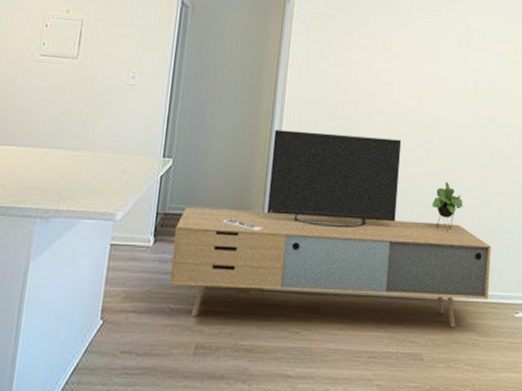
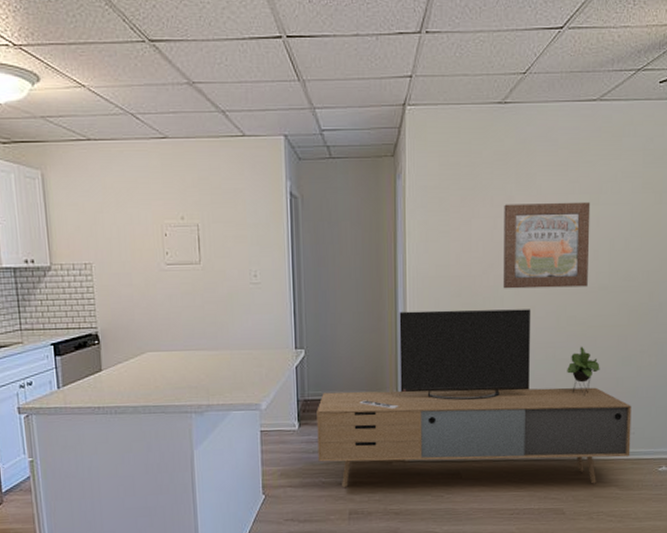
wall art: none [376,38,460,124] -> present [503,201,591,289]

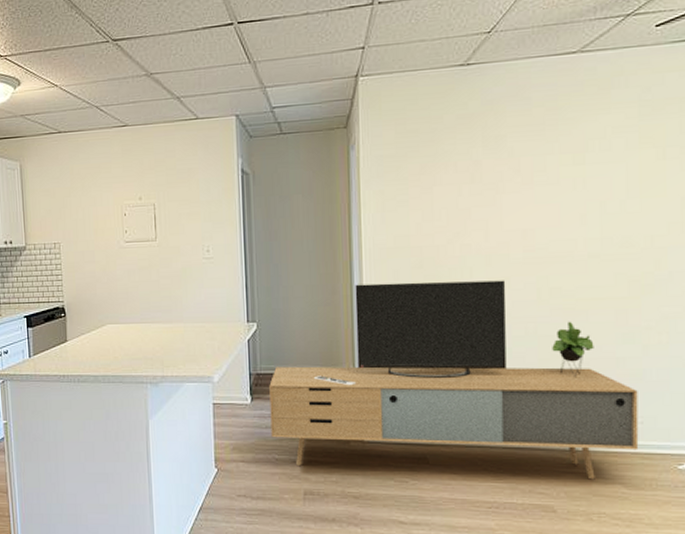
wall art: present [503,201,591,289] -> none [470,161,575,259]

